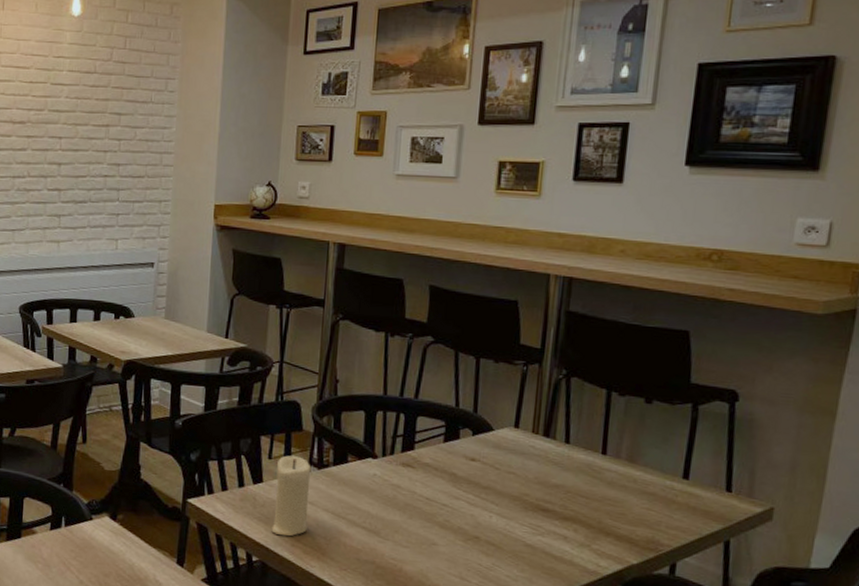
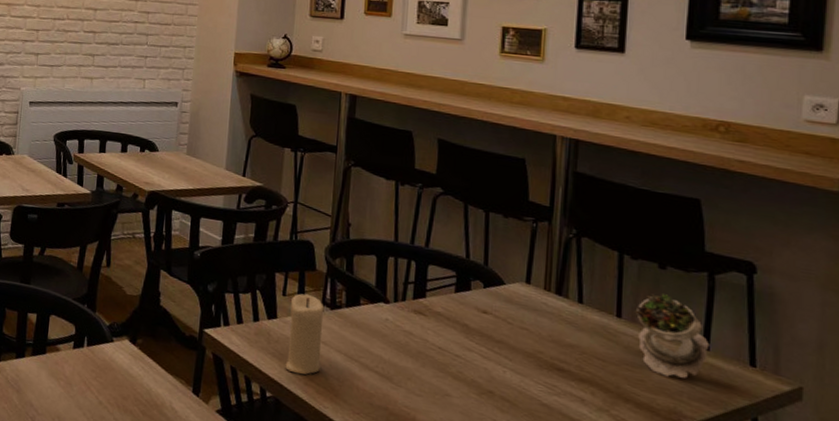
succulent plant: none [619,428,690,508] -> present [635,294,710,379]

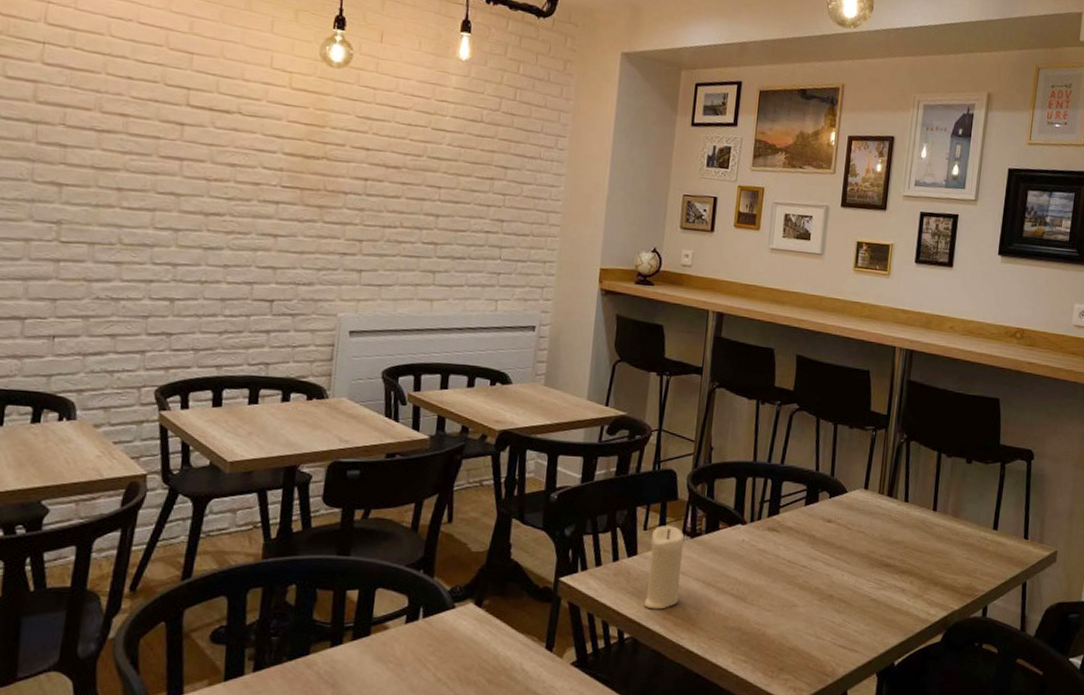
succulent plant: present [635,294,710,379] -> none [946,485,998,558]

